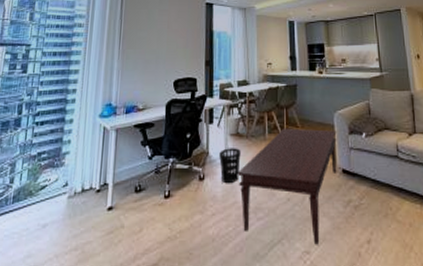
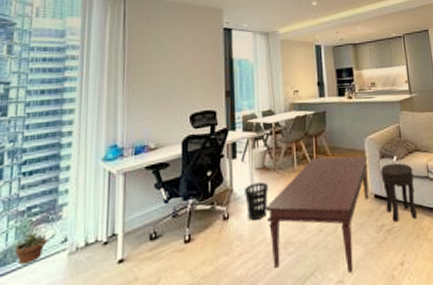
potted plant: none [26,171,54,203] -> present [14,227,50,265]
side table: none [349,140,386,199] -> present [380,163,418,222]

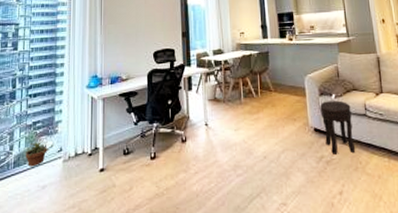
wastebasket: present [245,182,268,221] -> none [199,112,219,145]
coffee table: present [266,156,369,273] -> none [217,92,309,197]

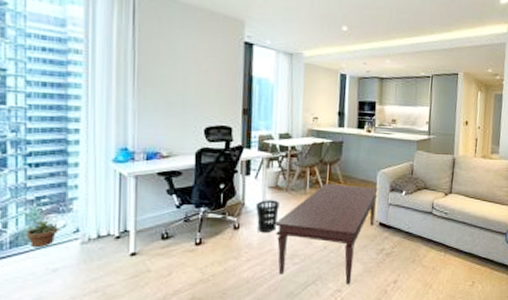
wastebasket: none [199,112,219,145] -> present [256,200,279,233]
coffee table: none [217,92,309,197] -> present [275,183,378,285]
side table: present [320,100,356,154] -> none [388,197,419,248]

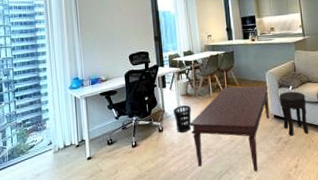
potted plant: present [25,216,62,248] -> none [17,134,40,159]
side table: none [388,197,419,248] -> present [279,91,309,136]

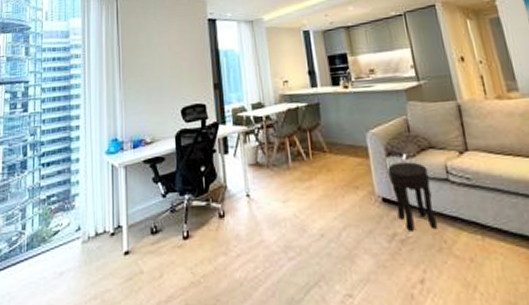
wastebasket: present [173,105,191,133] -> none [239,179,264,221]
coffee table: present [190,86,270,172] -> none [261,153,376,287]

